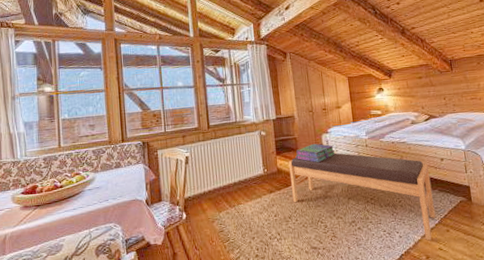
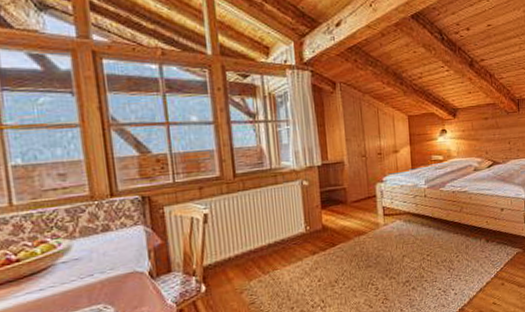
bench: present [288,152,436,241] -> none [335,204,492,296]
stack of books: present [295,143,335,162] -> none [344,194,391,217]

